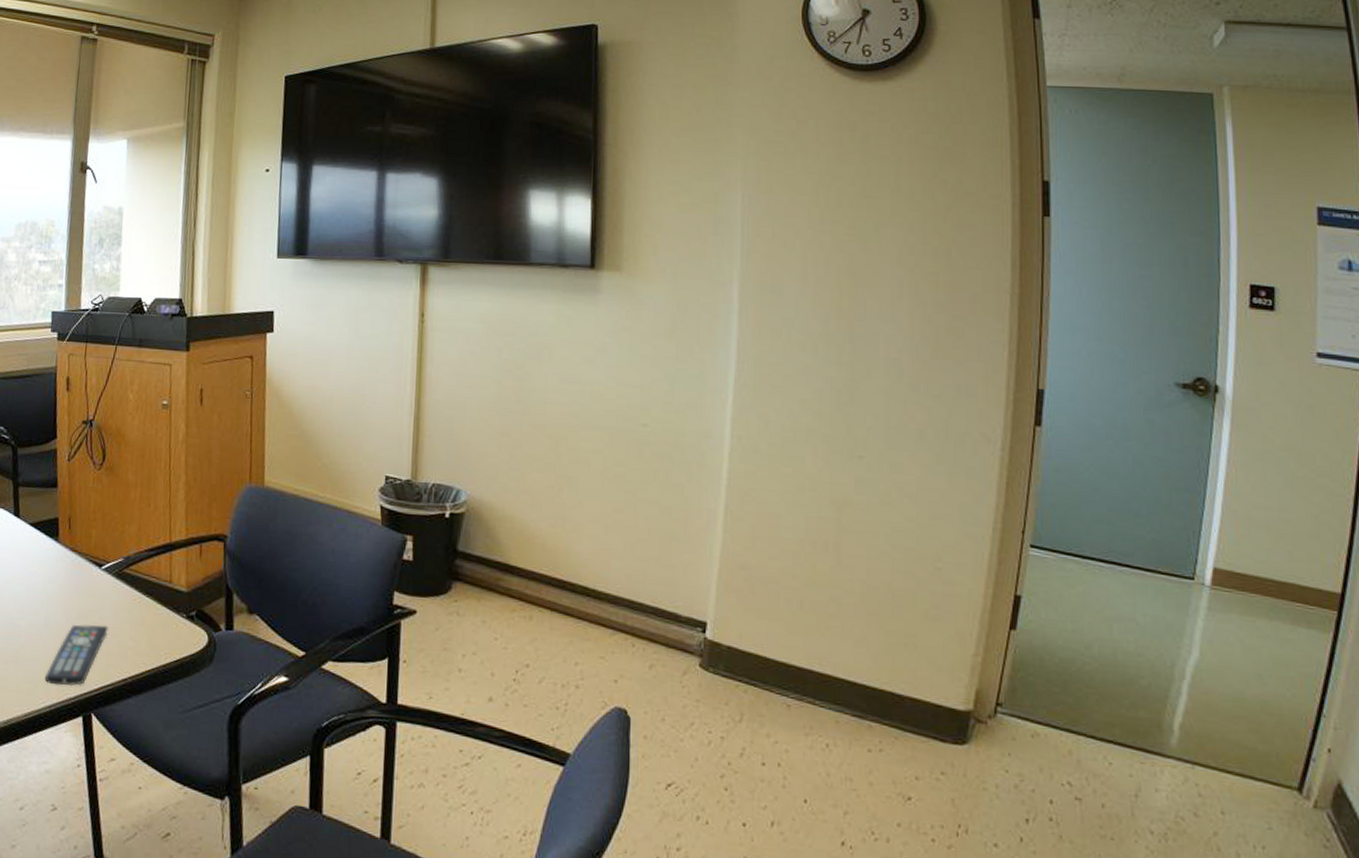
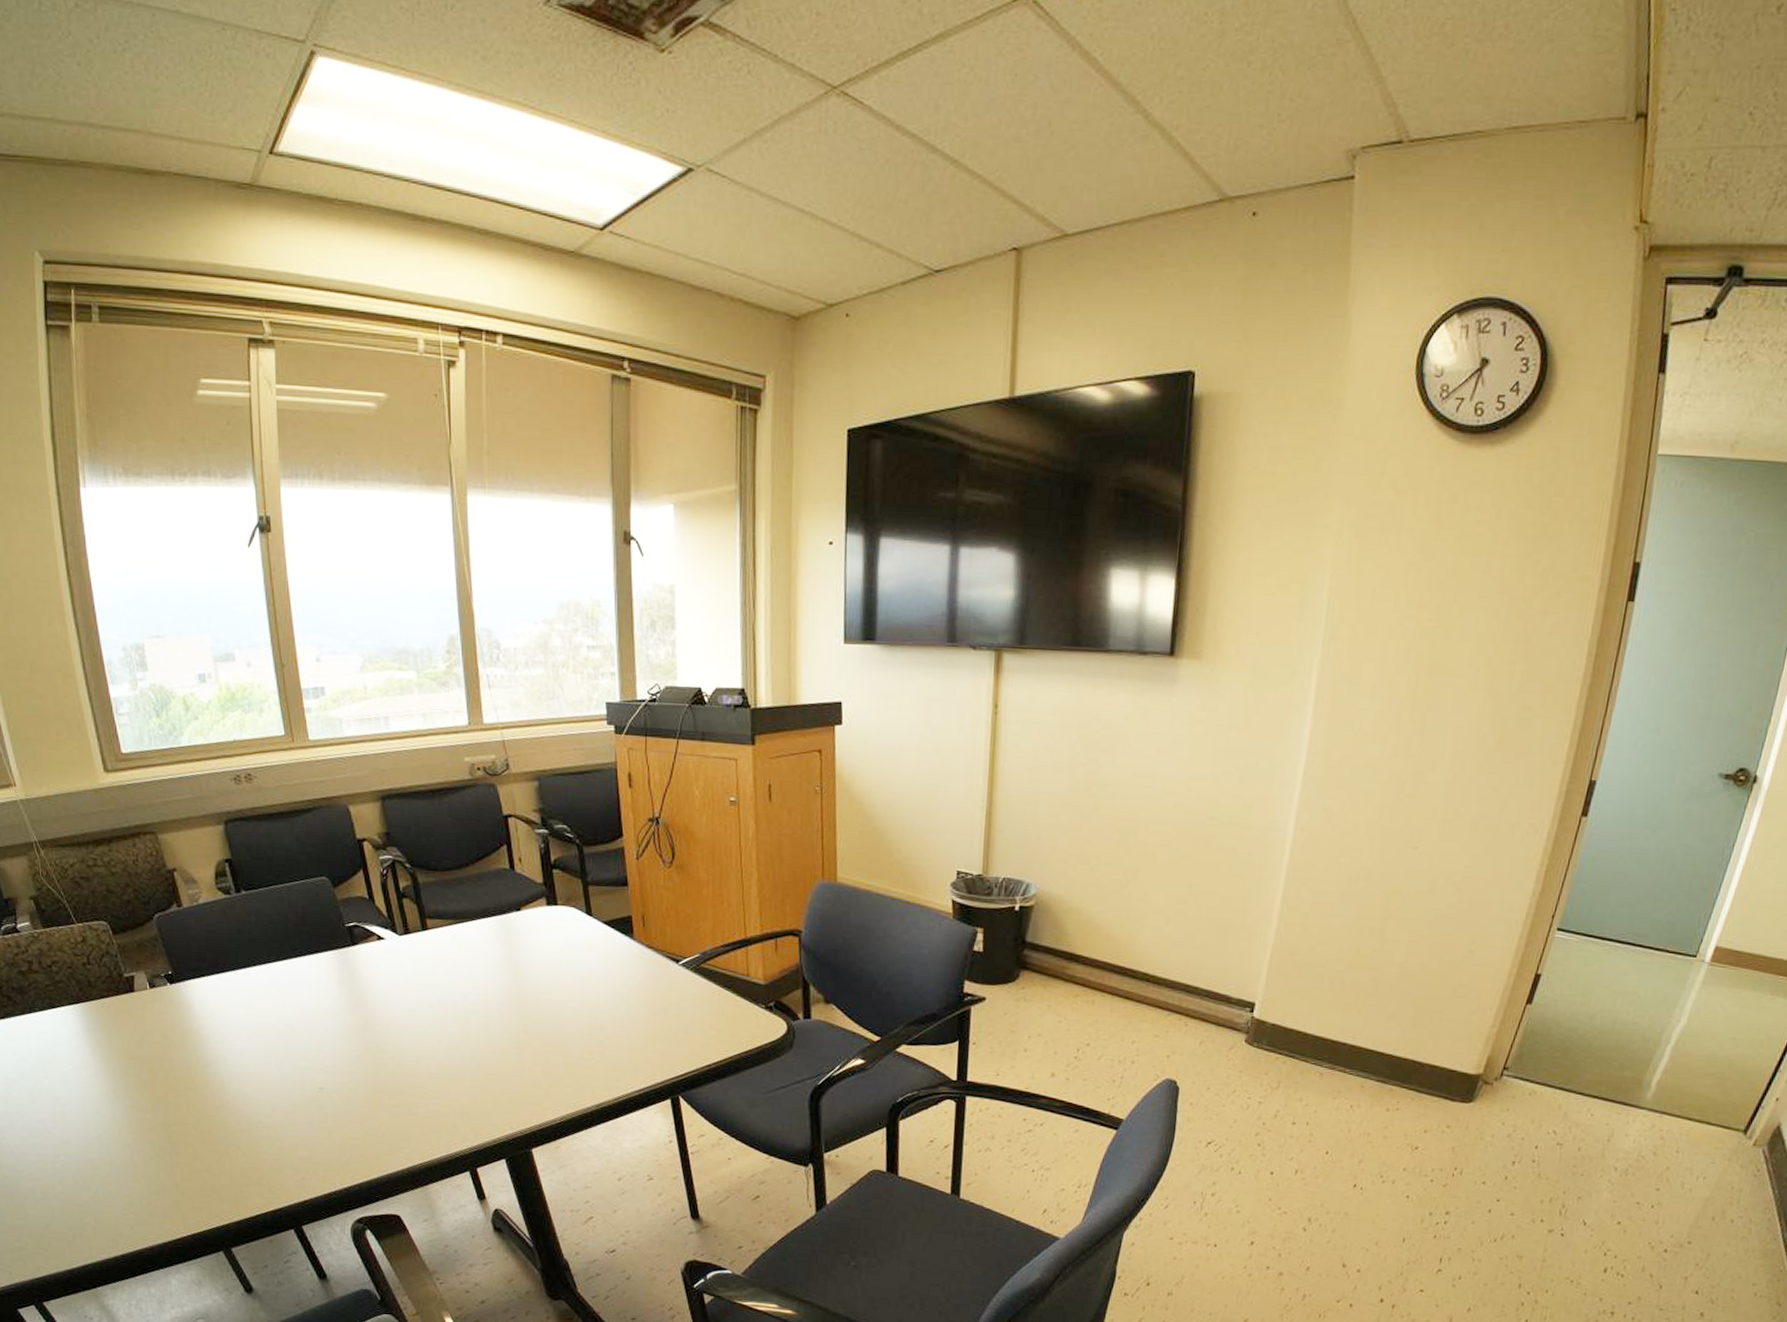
remote control: present [44,624,108,687] -> none [631,1016,690,1073]

